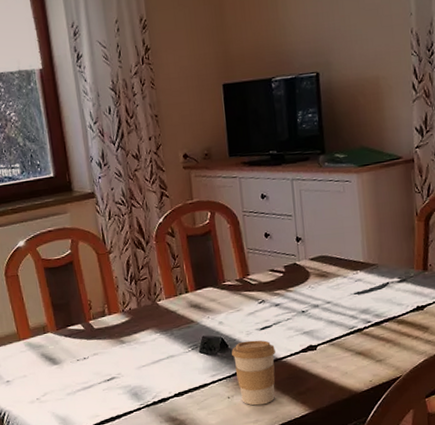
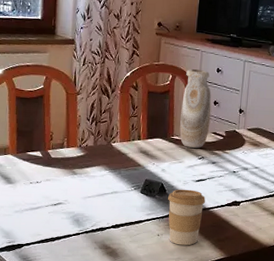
vase: none [226,199,265,292] -> present [180,69,212,148]

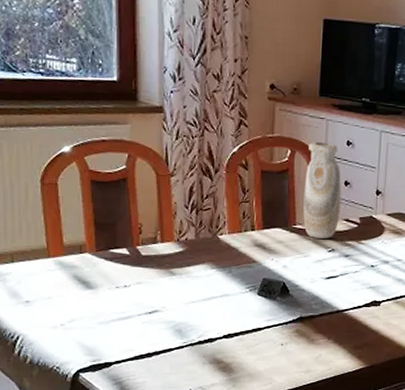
coffee cup: present [168,189,205,246] -> none [292,288,338,356]

